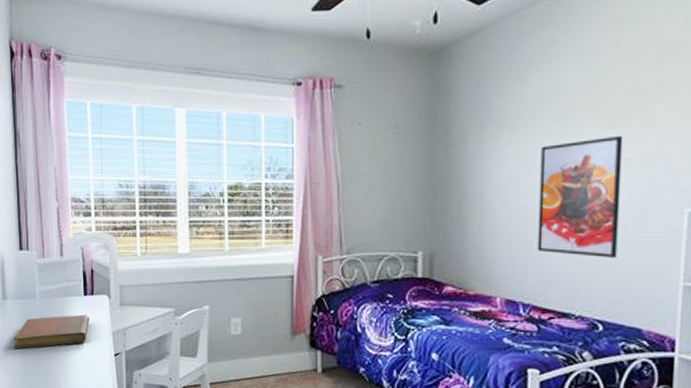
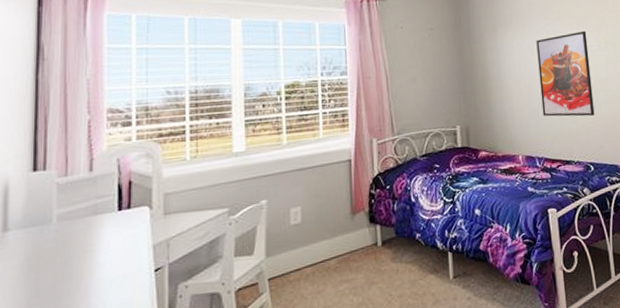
notebook: present [13,314,90,349] -> none [13,231,124,290]

